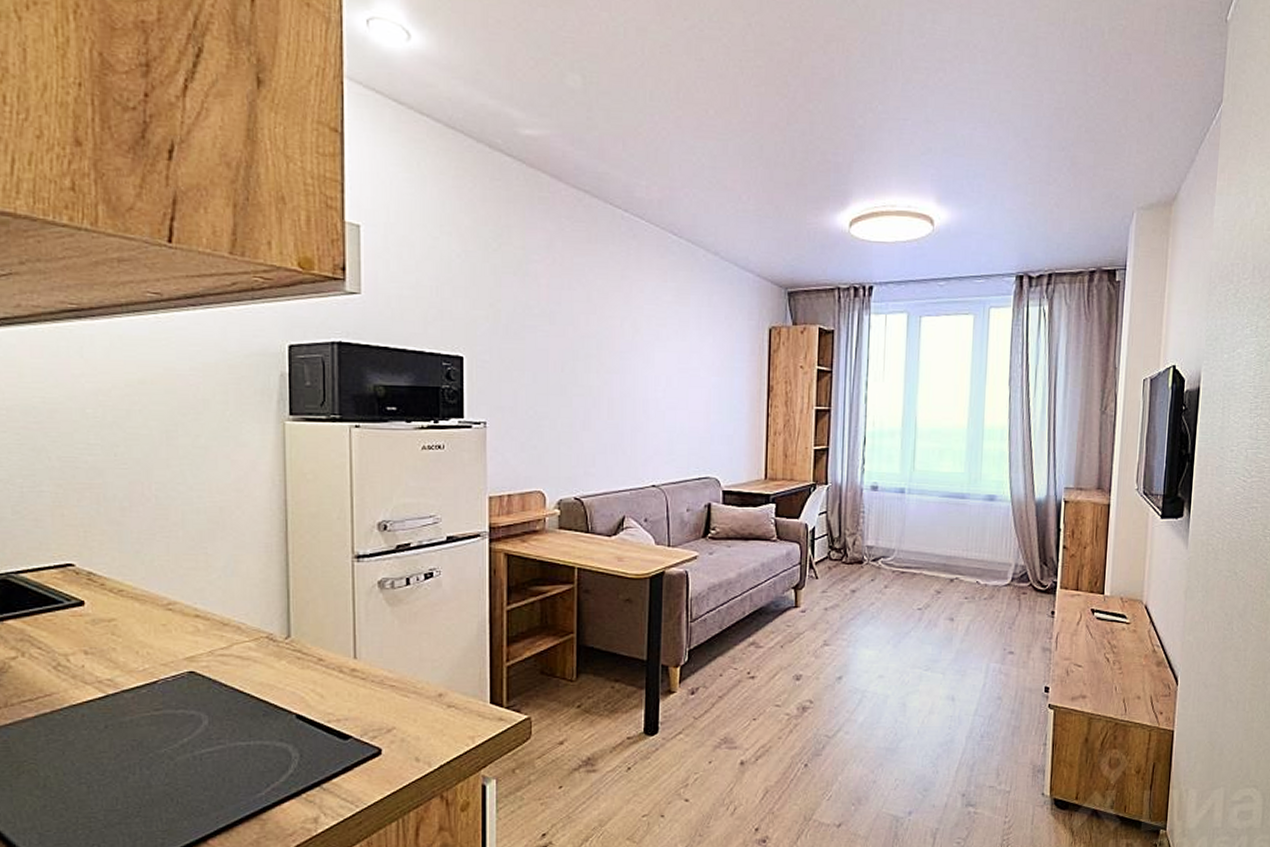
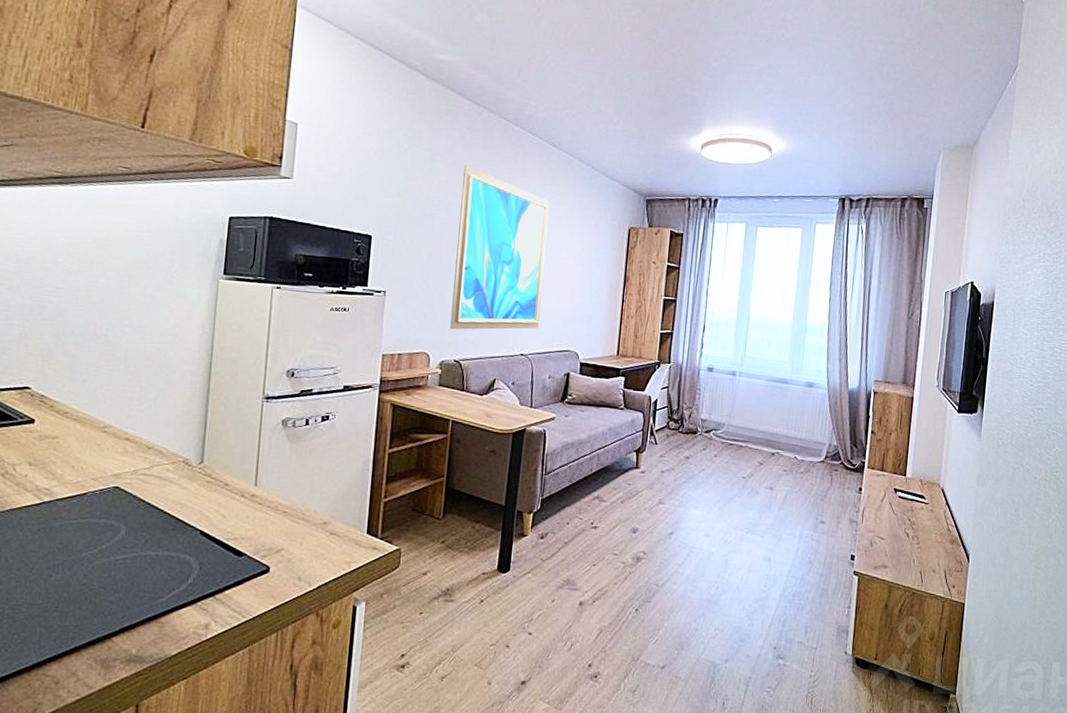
wall art: none [566,264,673,463] -> present [450,165,550,330]

